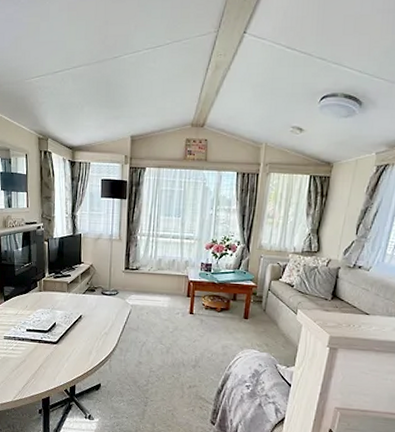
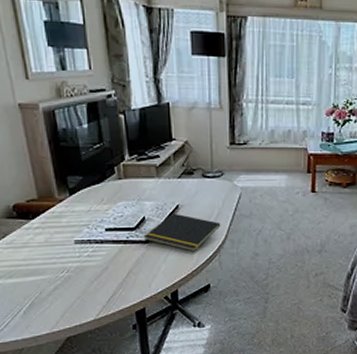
notepad: none [53,321,113,355] -> present [143,213,221,252]

